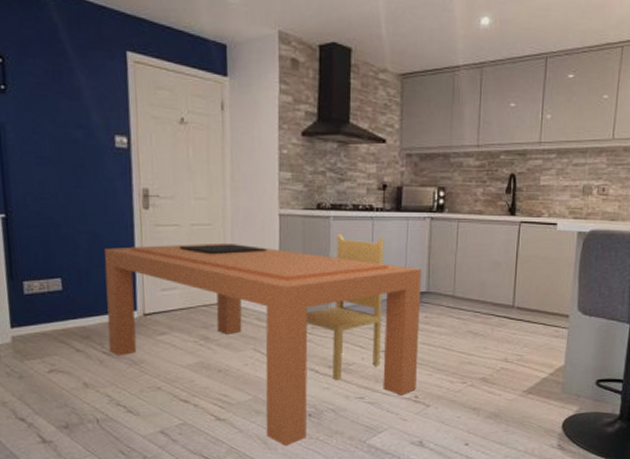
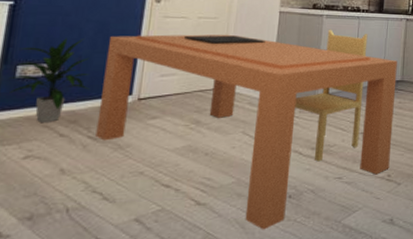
indoor plant: none [19,252,94,339] -> present [10,38,91,124]

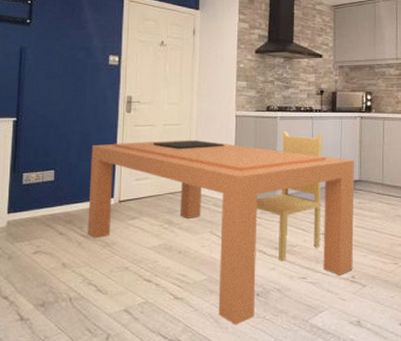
indoor plant: present [10,38,91,124] -> none [19,148,79,223]

